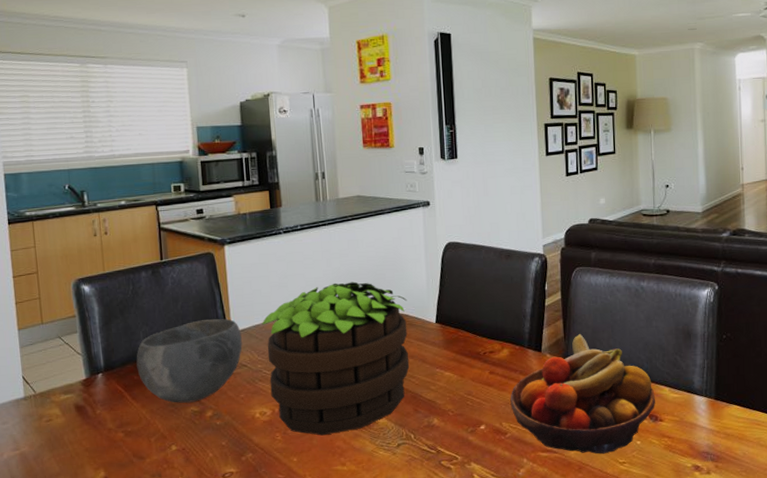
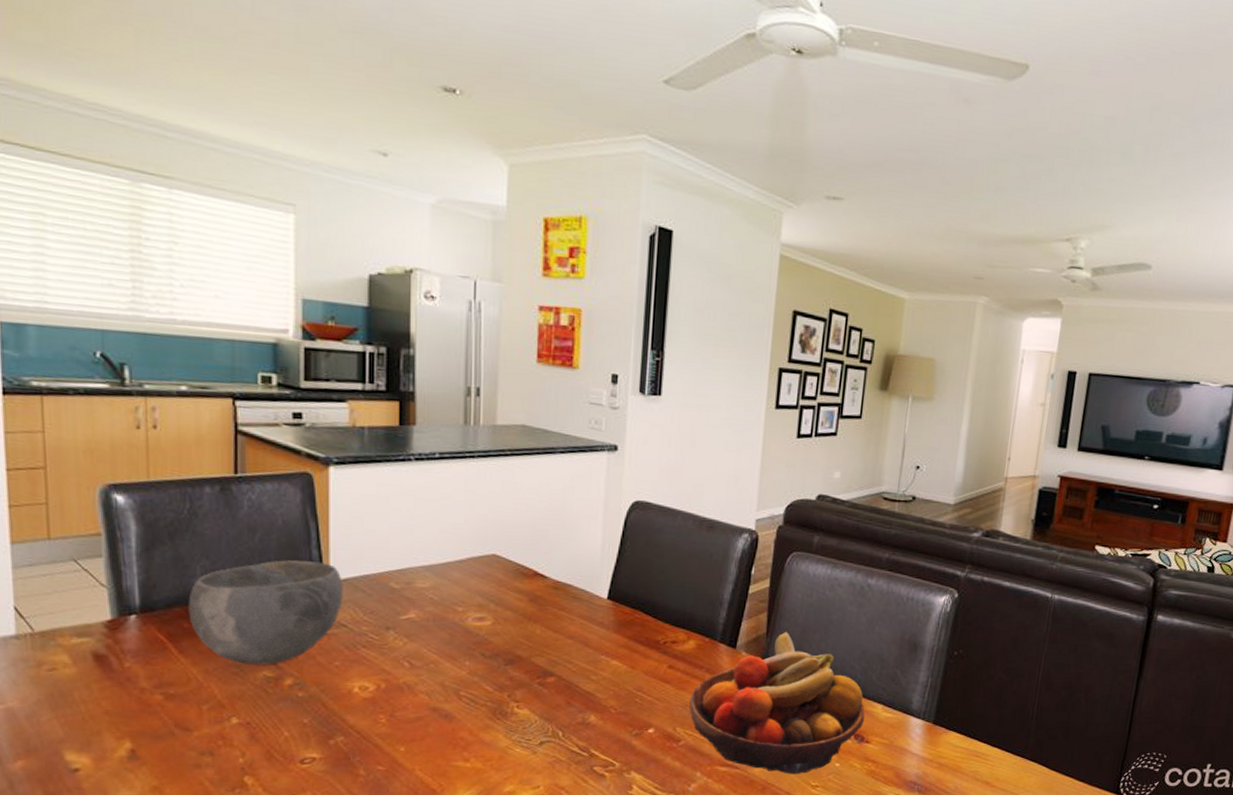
potted plant: present [262,281,410,436] -> none [373,533,574,723]

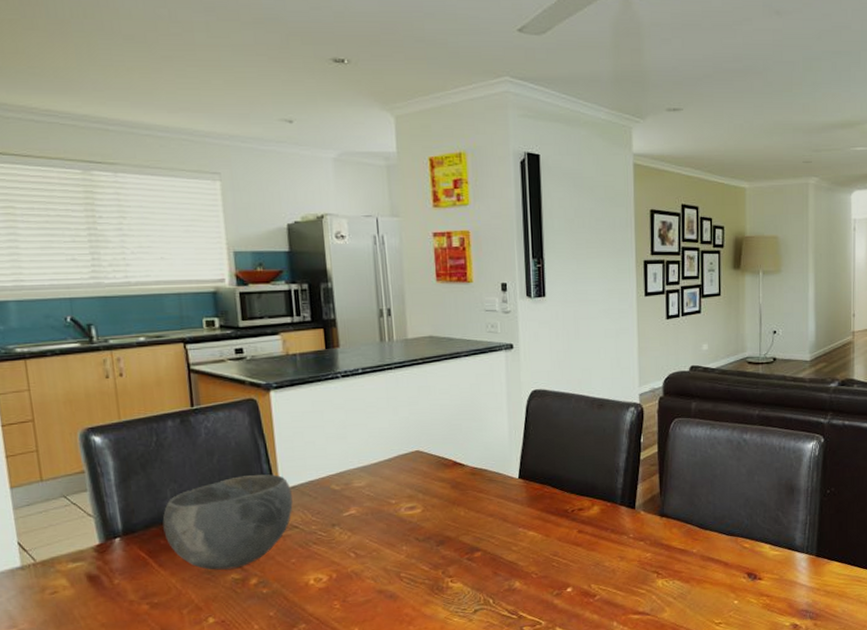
fruit bowl: present [689,631,865,774] -> none [600,489,755,615]

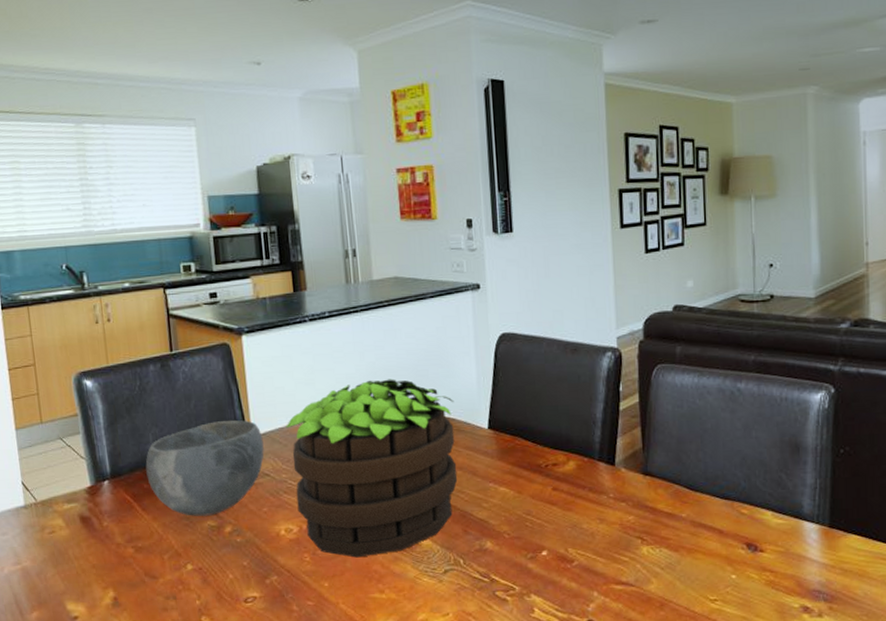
potted plant: none [316,433,489,603] -> present [286,379,458,558]

